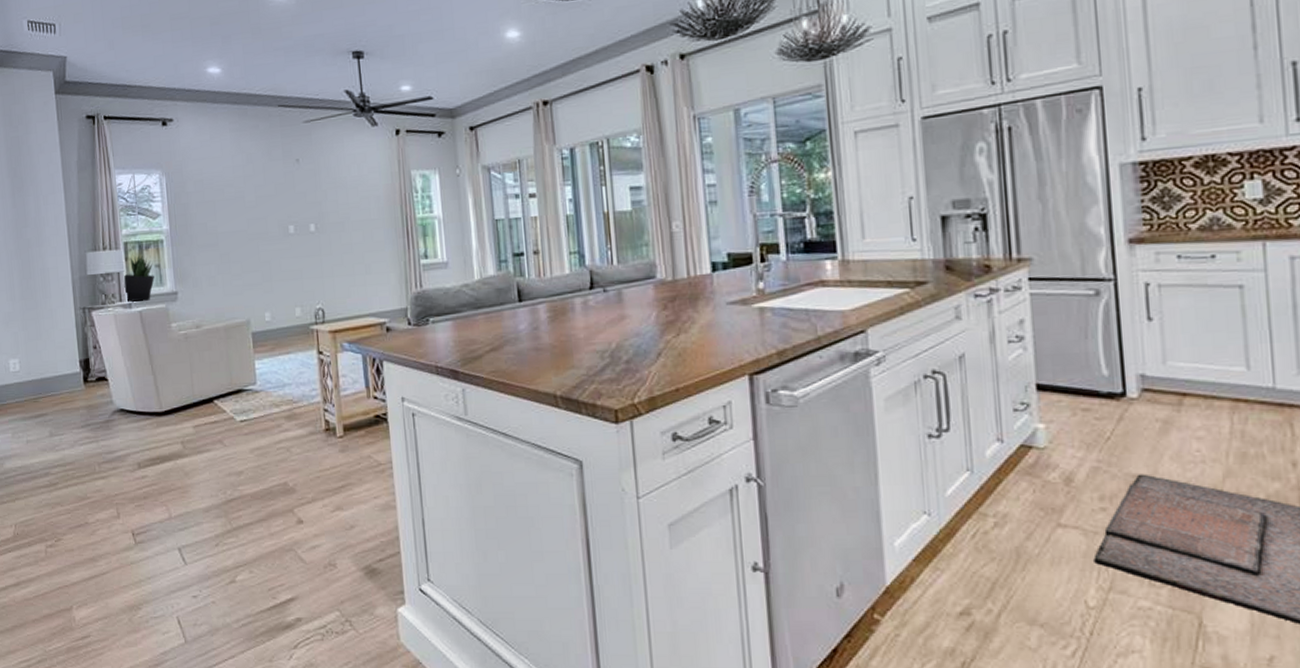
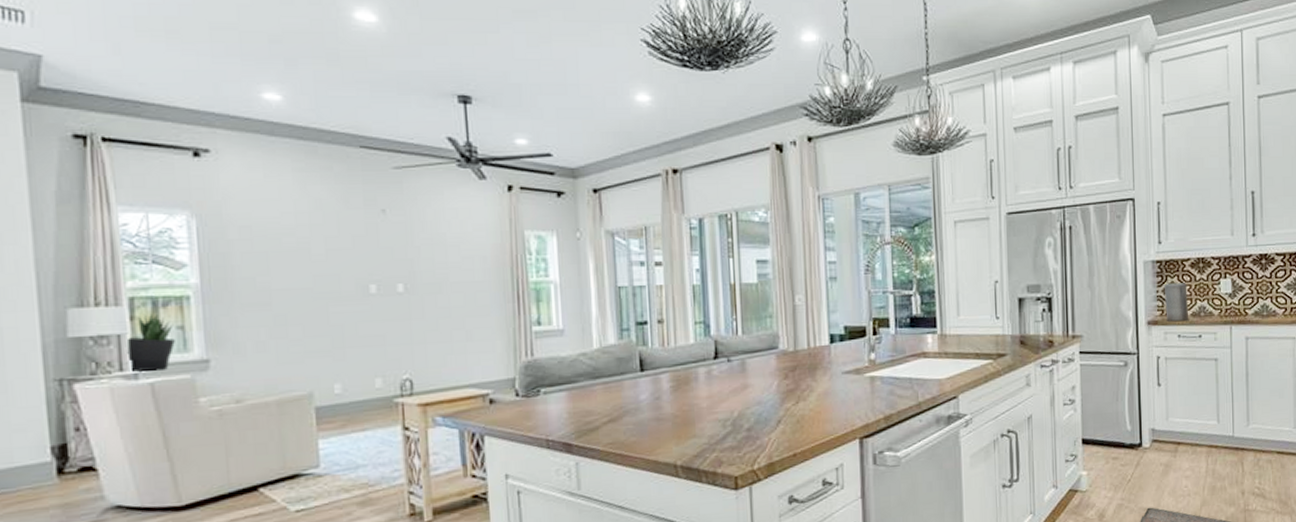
canister: none [1152,188,1195,240] -> present [1164,283,1189,322]

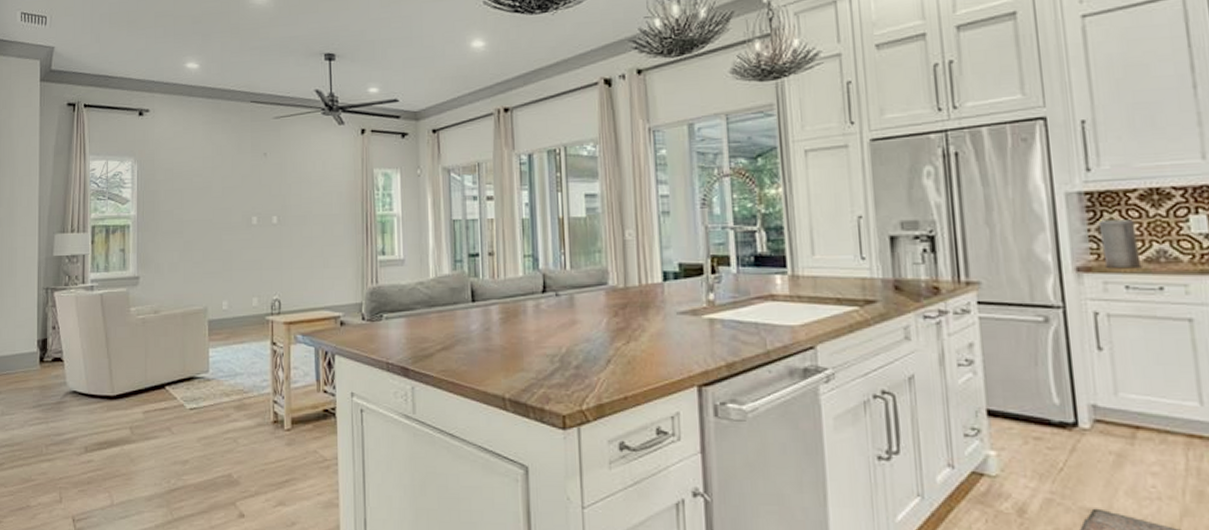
planter: present [126,313,175,372] -> none [87,239,118,285]

